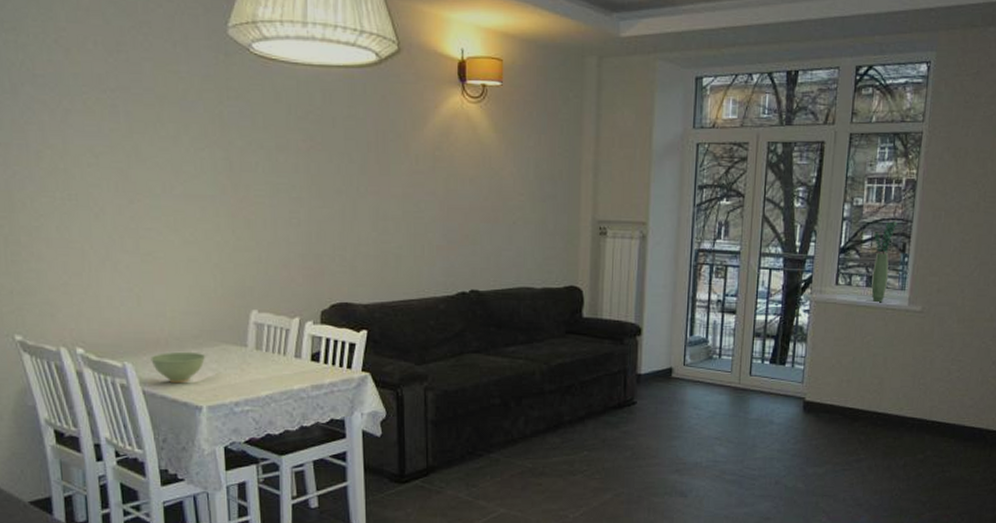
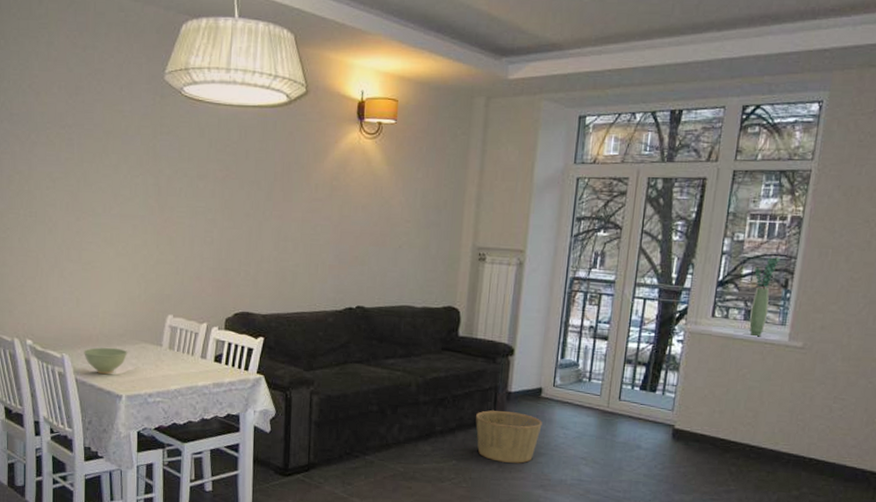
basket: none [606,395,674,449] -> present [476,410,542,464]

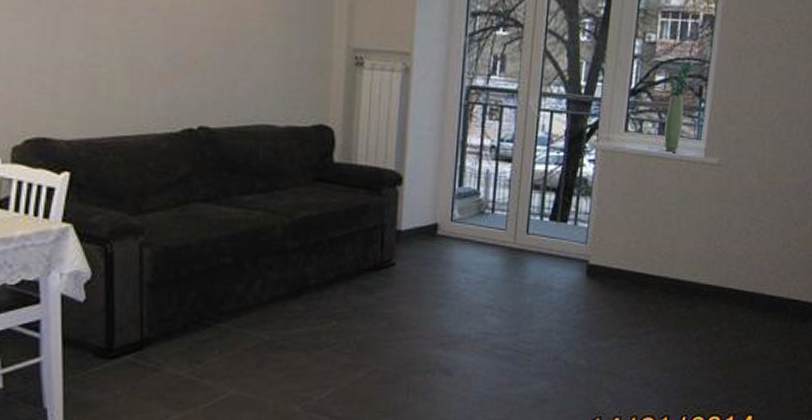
basket: present [476,410,542,464] -> none [359,255,440,319]

